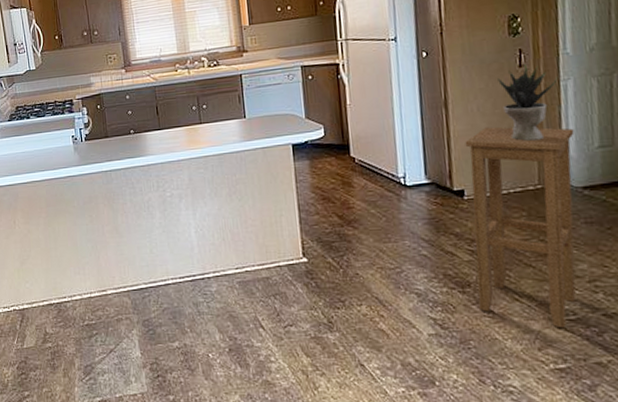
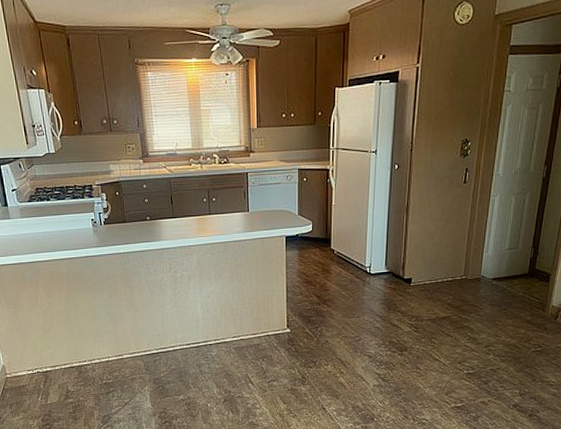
stool: present [465,127,577,329] -> none [411,230,494,379]
potted plant: present [498,64,558,141] -> none [447,181,489,242]

